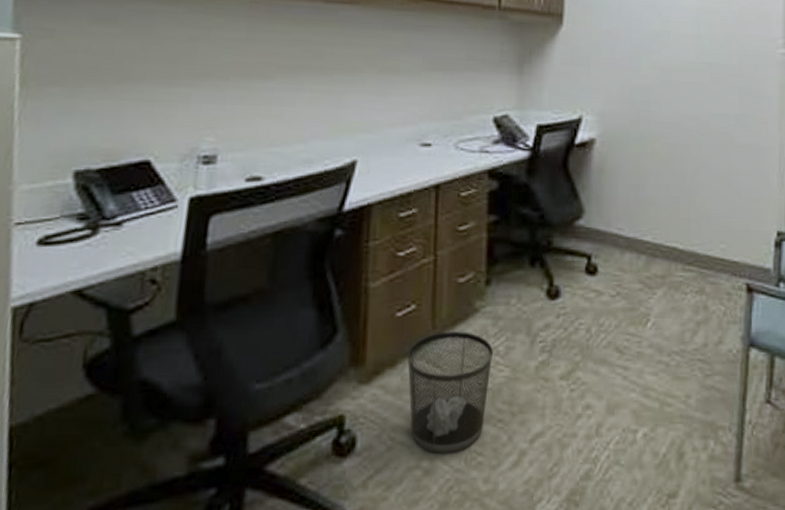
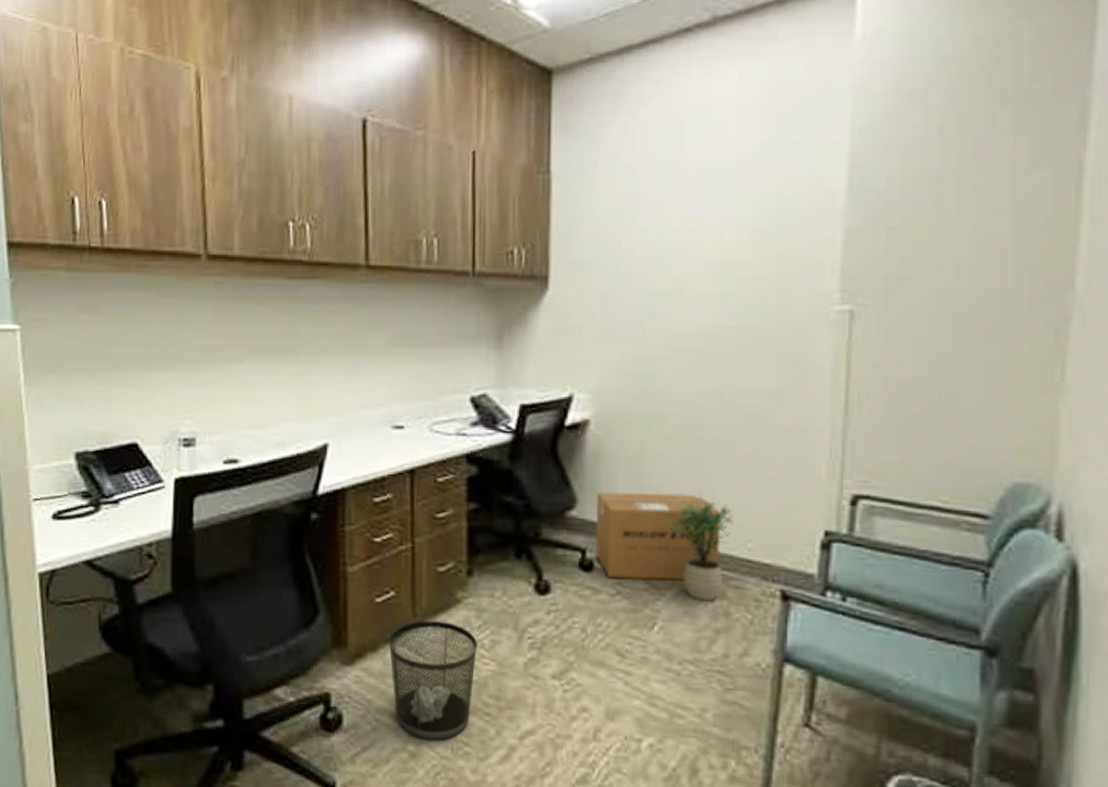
box: none [600,202,700,281] -> present [596,492,721,581]
potted plant: none [657,209,710,297] -> present [665,500,734,602]

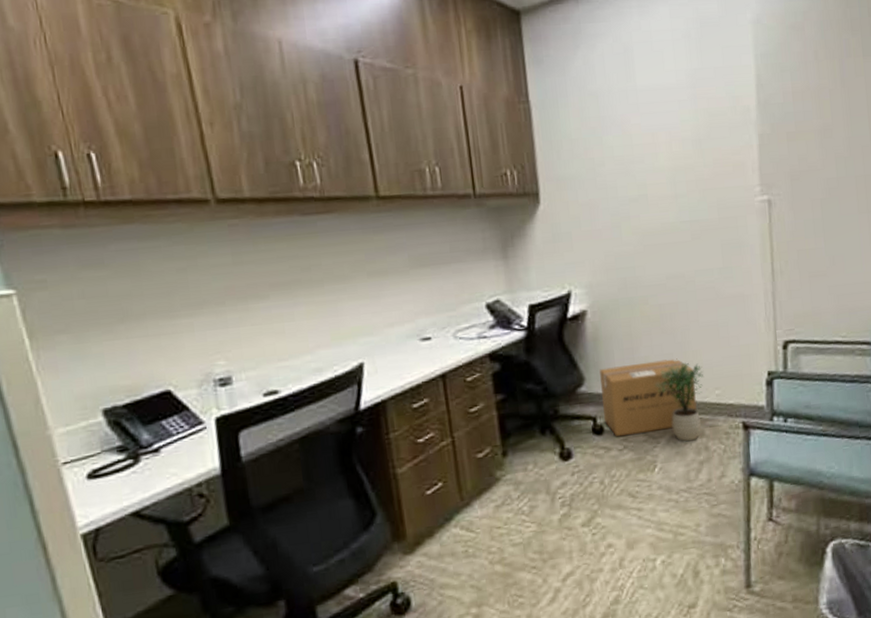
waste bin: present [388,620,477,741] -> none [442,499,520,601]

